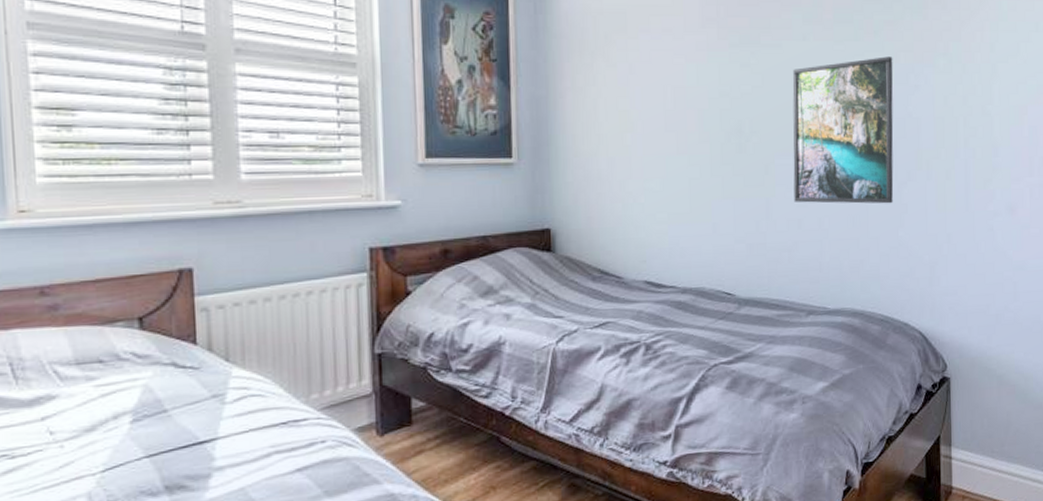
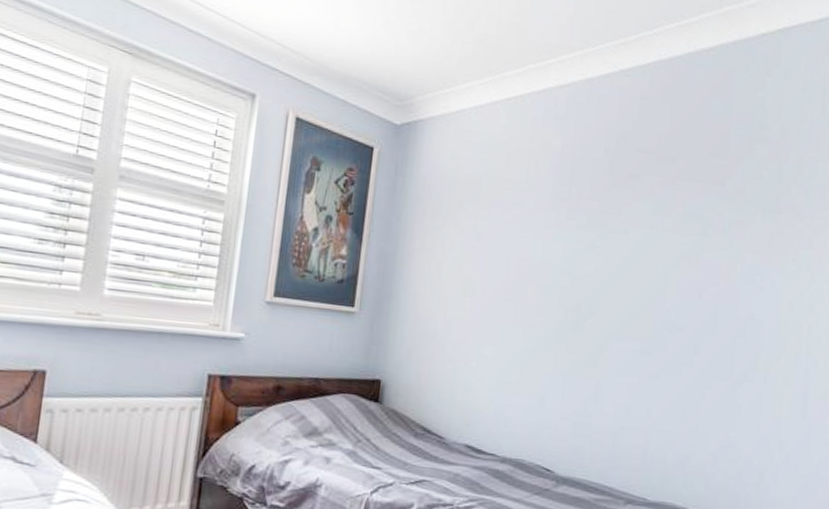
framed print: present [792,56,894,204] -> none [625,255,740,403]

